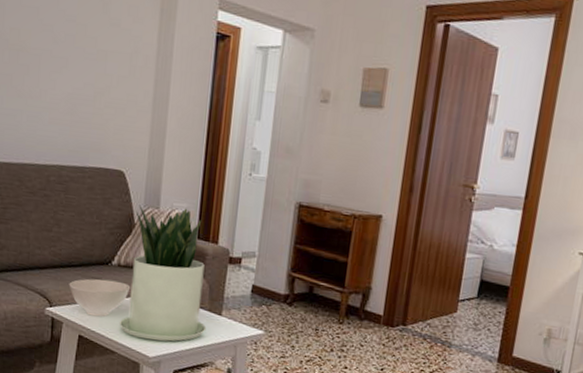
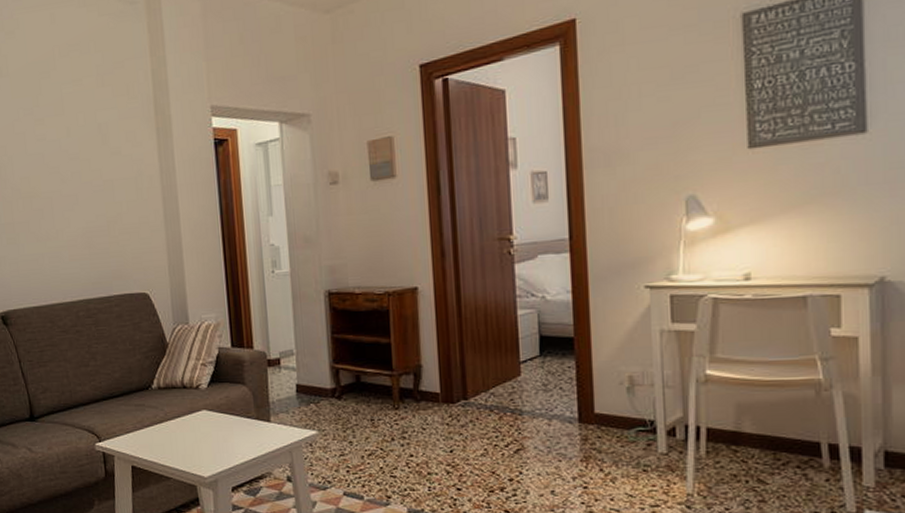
bowl: present [69,278,131,317] -> none [113,404,175,444]
planter: present [119,205,207,342] -> none [166,318,258,460]

